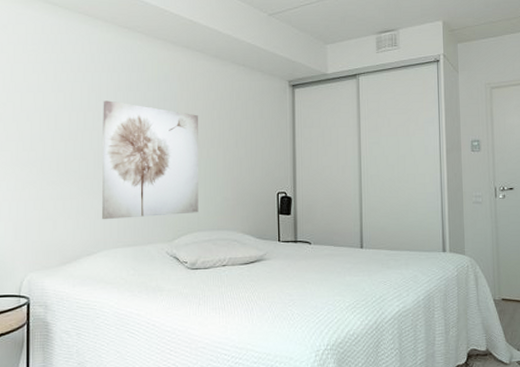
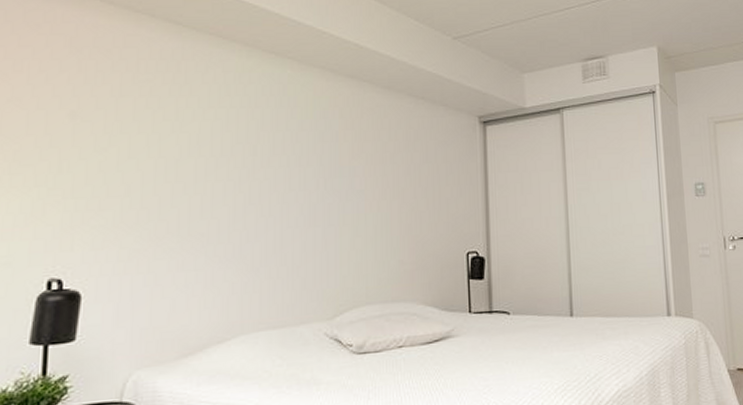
wall art: present [102,100,199,220] -> none [239,143,367,296]

